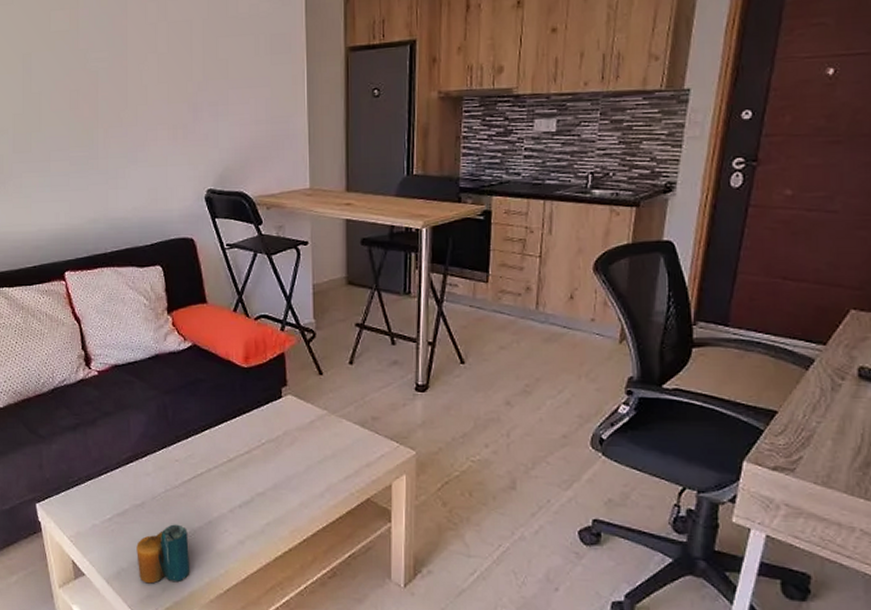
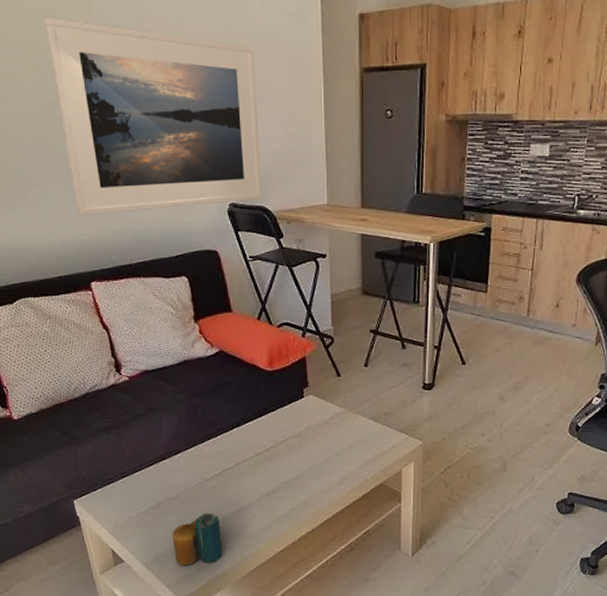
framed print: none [33,13,241,205] -> present [43,17,262,216]

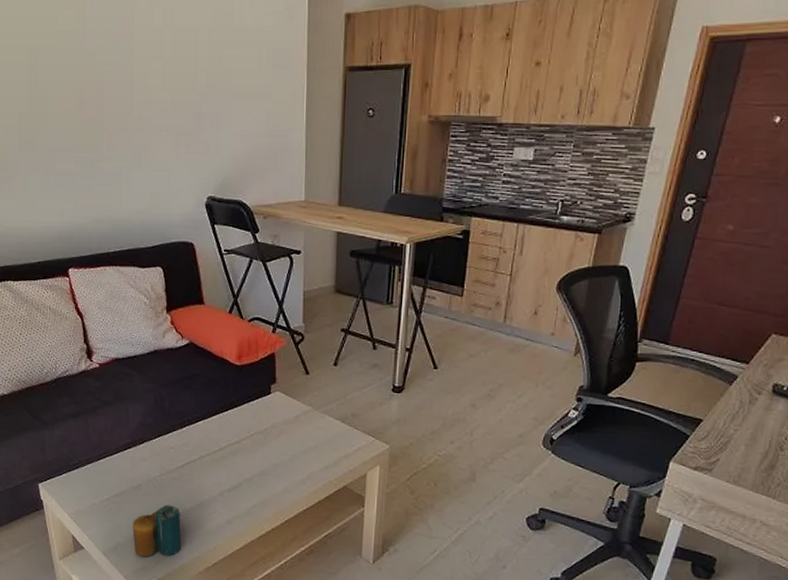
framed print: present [43,17,262,216] -> none [39,11,241,204]

